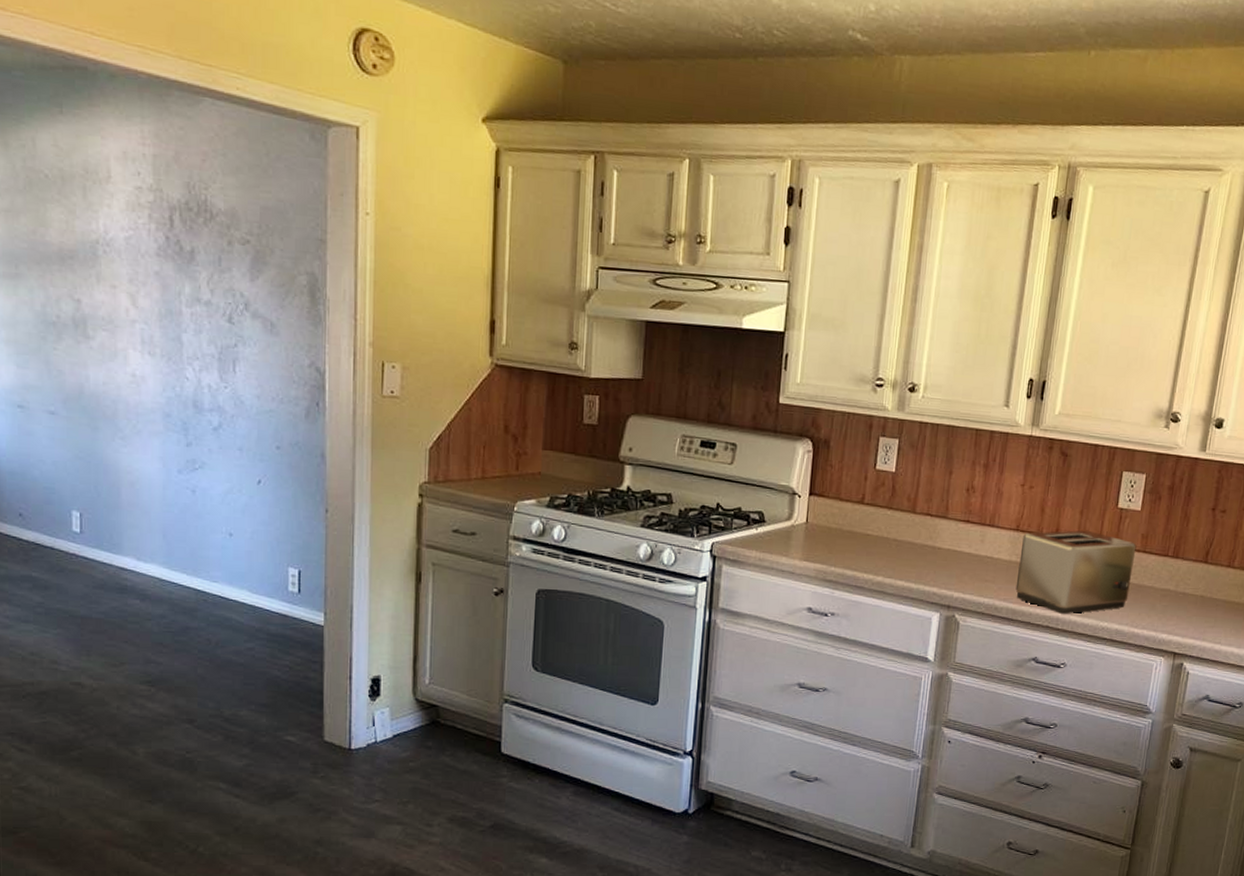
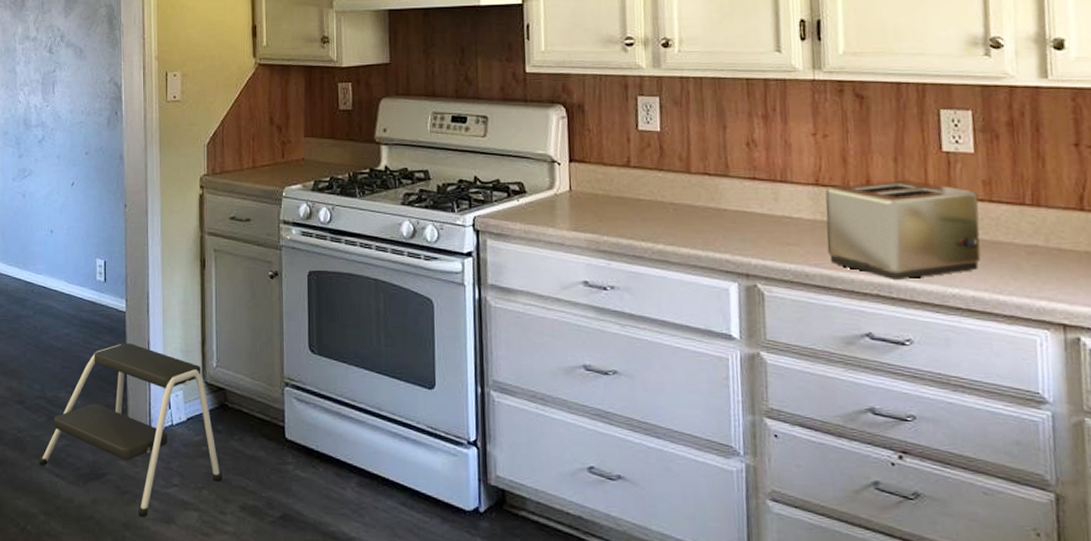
step stool: none [213,659,430,833] -> present [38,343,222,518]

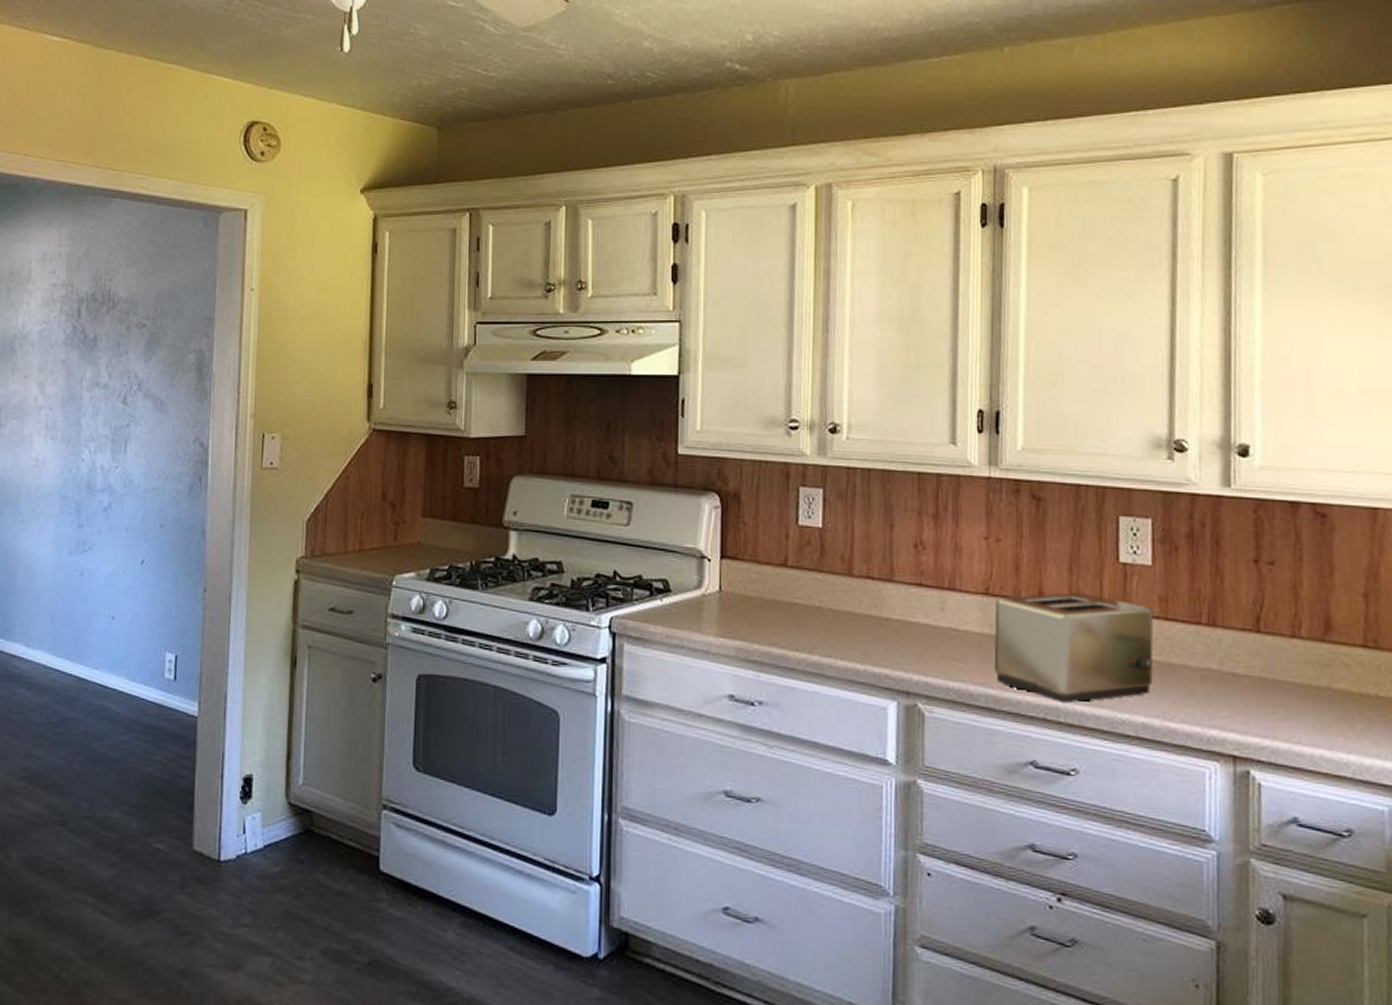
step stool: present [38,343,222,518] -> none [80,754,302,964]

